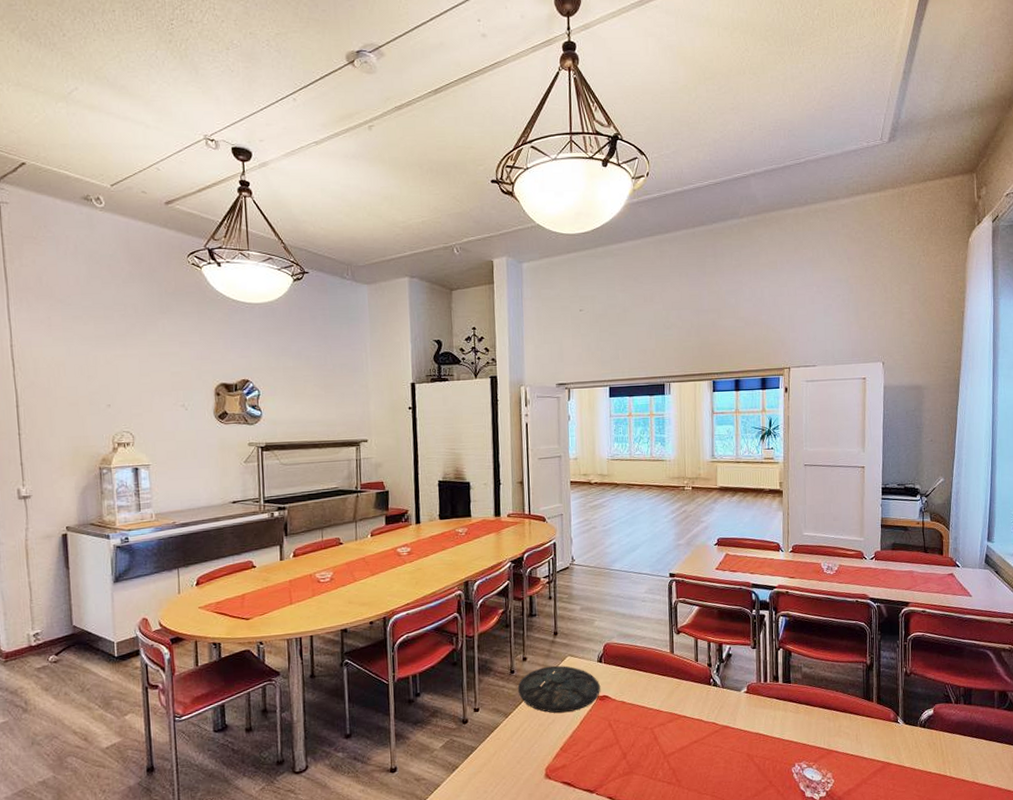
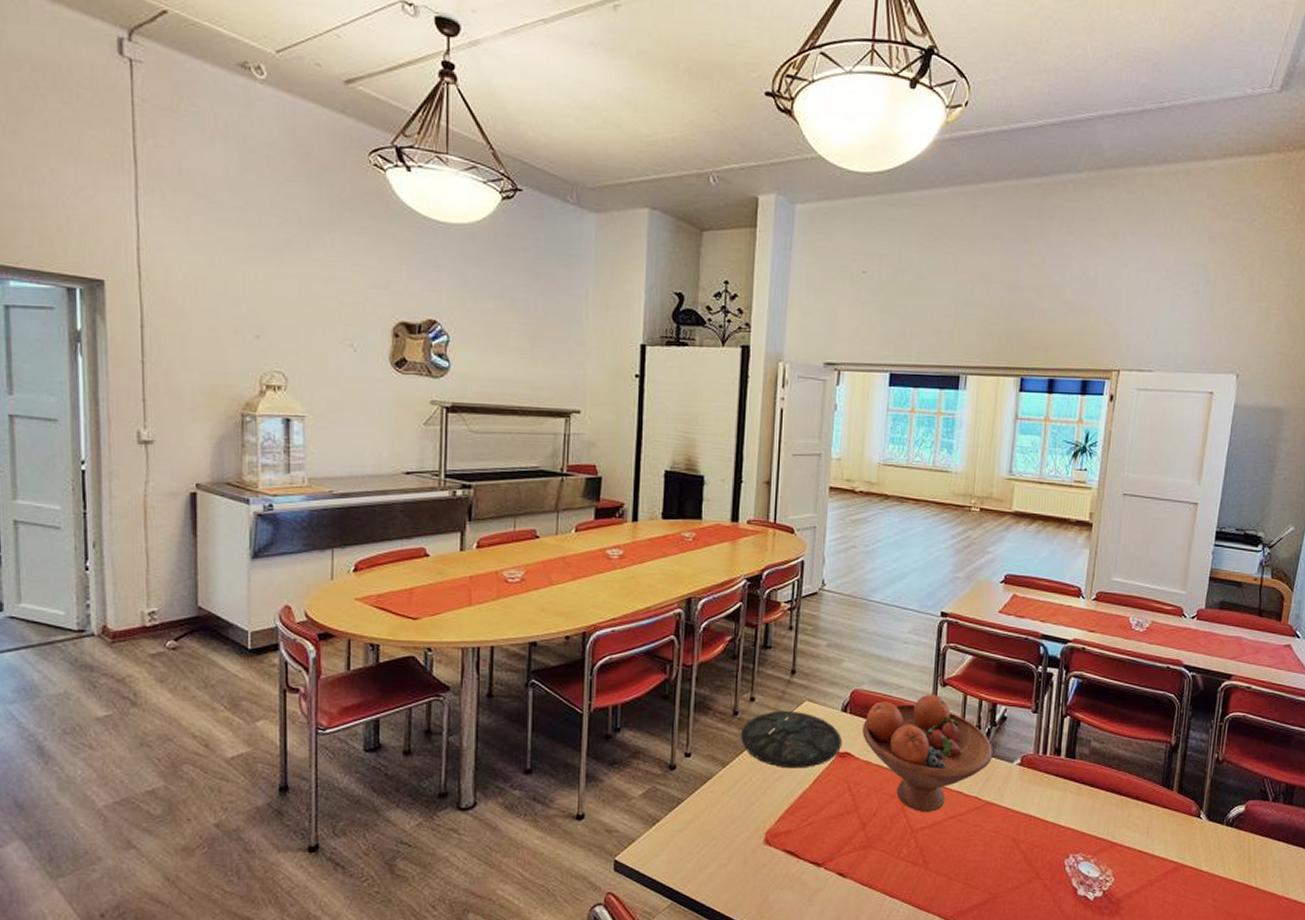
fruit bowl: none [616,640,724,739] -> present [862,693,993,812]

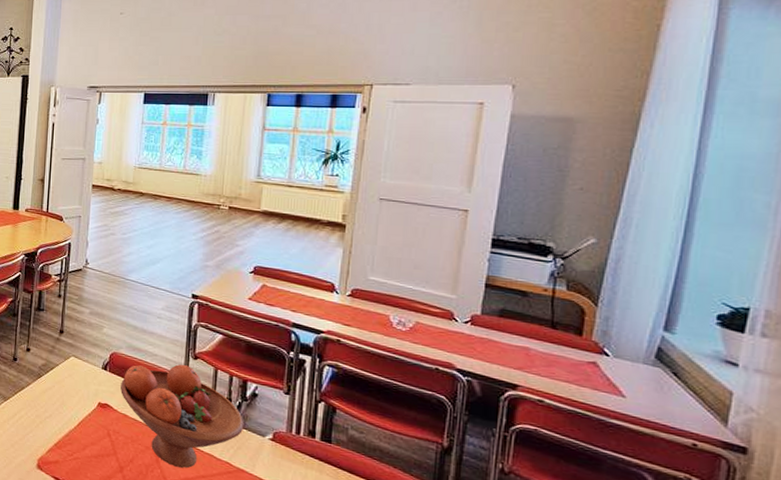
plate: present [740,710,841,768] -> none [18,361,102,412]

